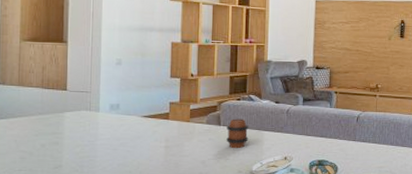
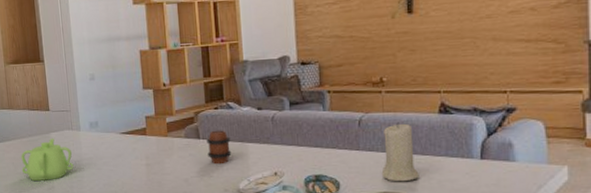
teapot: none [26,118,87,159] -> present [21,139,74,181]
candle: none [370,120,399,167] -> present [381,122,419,182]

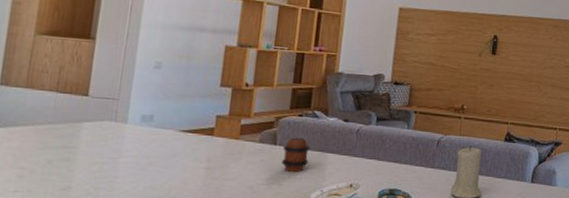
teapot: present [21,139,74,181] -> none [26,129,109,179]

